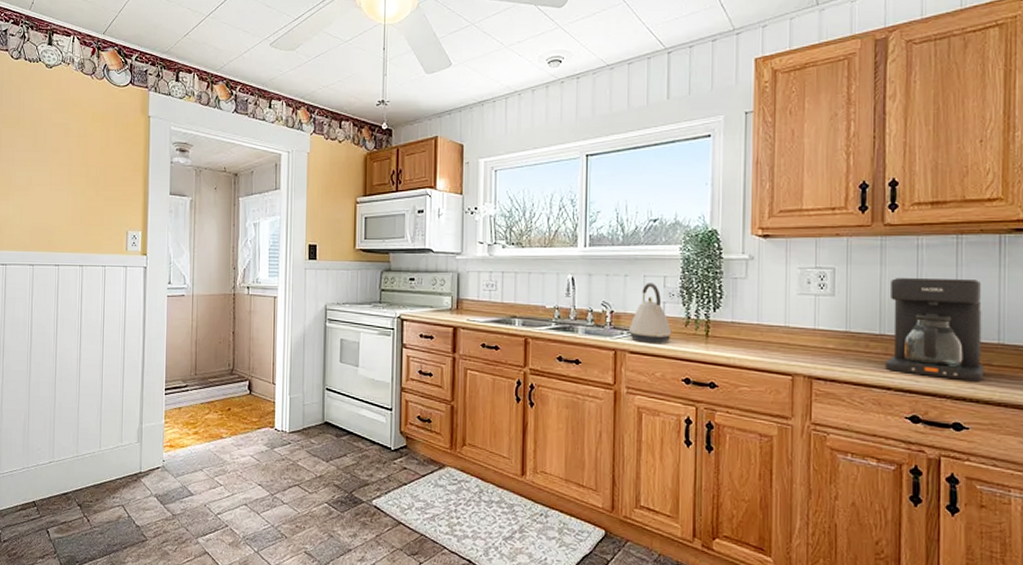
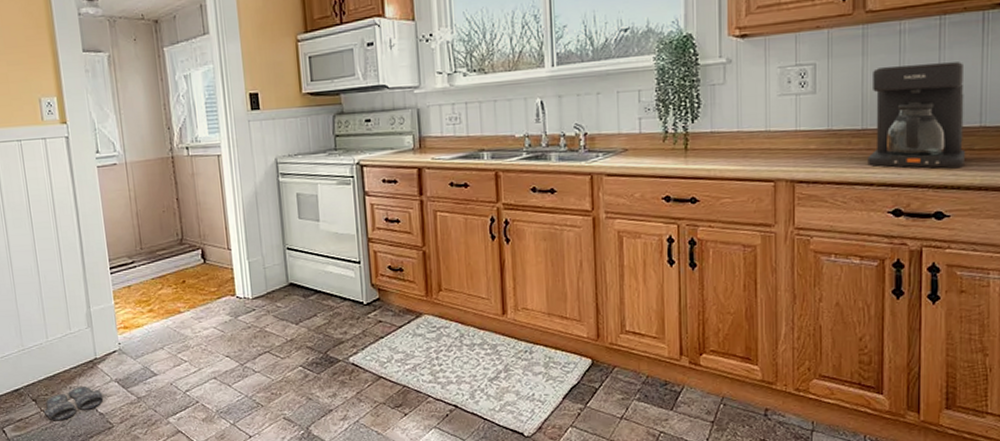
slippers: none [86,496,142,529] -> present [43,385,103,421]
kettle: present [628,283,672,344] -> none [604,98,649,165]

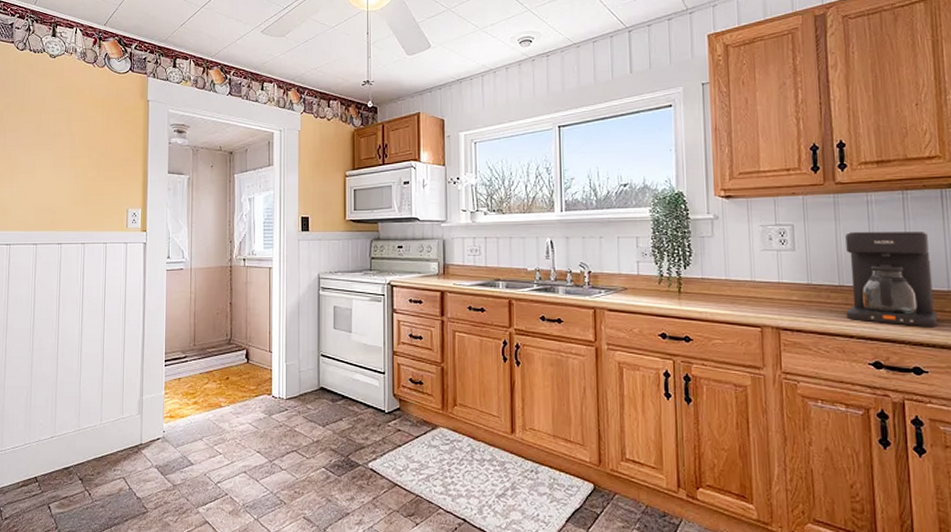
slippers: present [43,385,103,421] -> none [87,469,143,502]

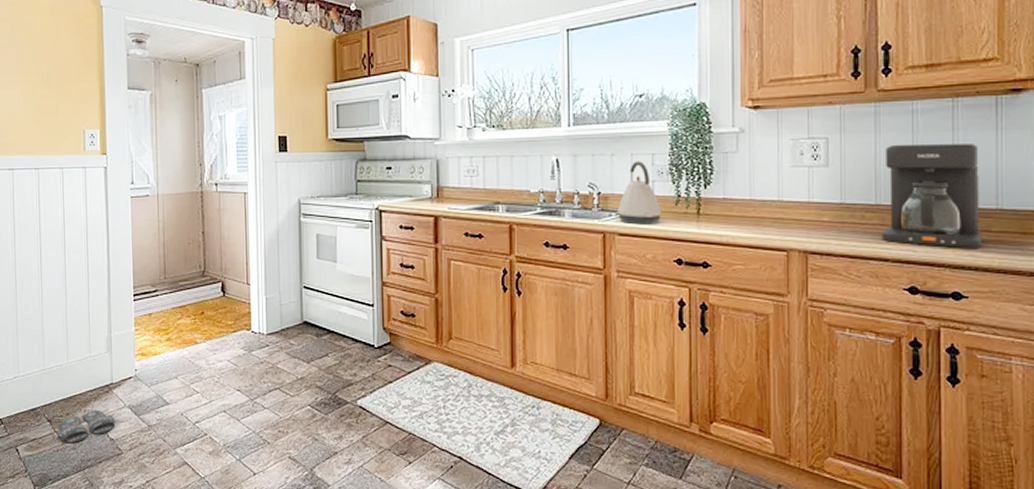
slippers: none [87,469,143,502] -> present [56,409,115,444]
kettle: none [605,243,647,302] -> present [616,161,662,225]

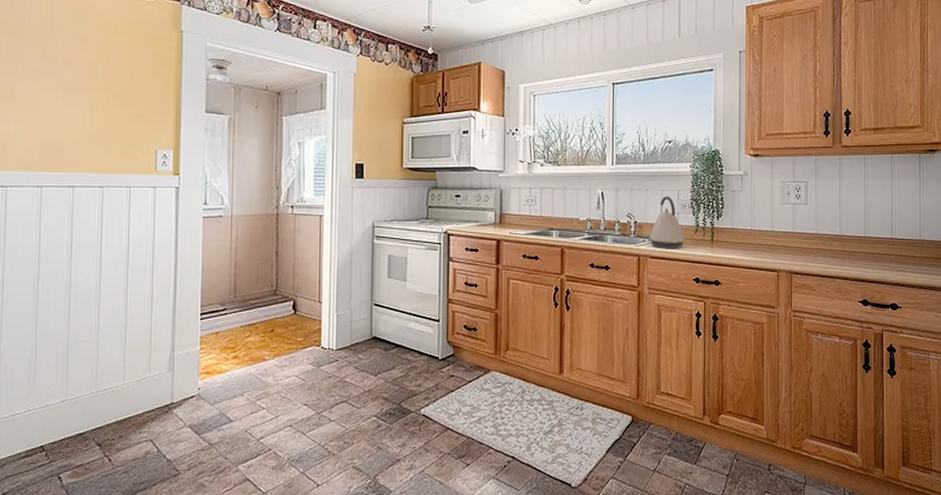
slippers: present [56,409,115,444] -> none [107,430,174,468]
coffee maker: present [882,144,983,249] -> none [844,189,911,270]

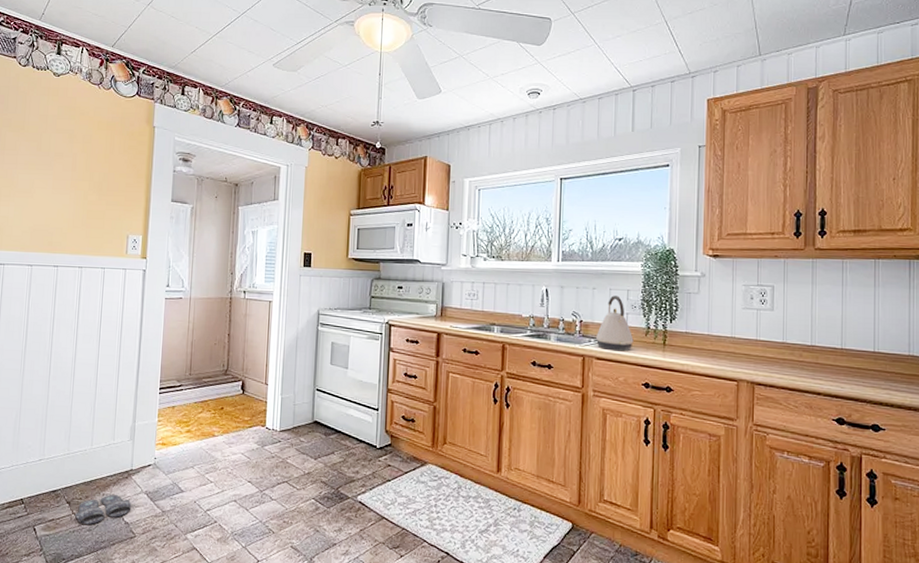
slippers: none [107,430,174,468] -> present [74,494,132,526]

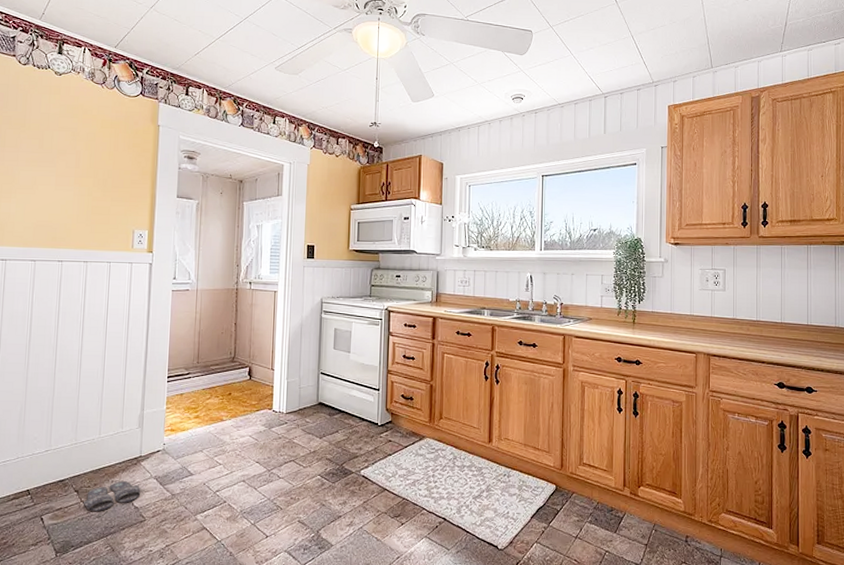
kettle: present [595,295,634,352] -> none [574,280,608,330]

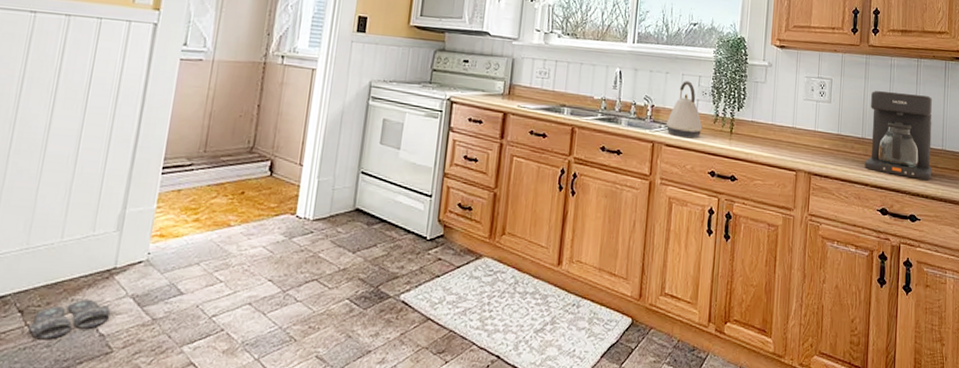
kettle: none [574,280,608,330] -> present [665,81,703,139]
coffee maker: none [760,277,827,356] -> present [864,91,933,181]

